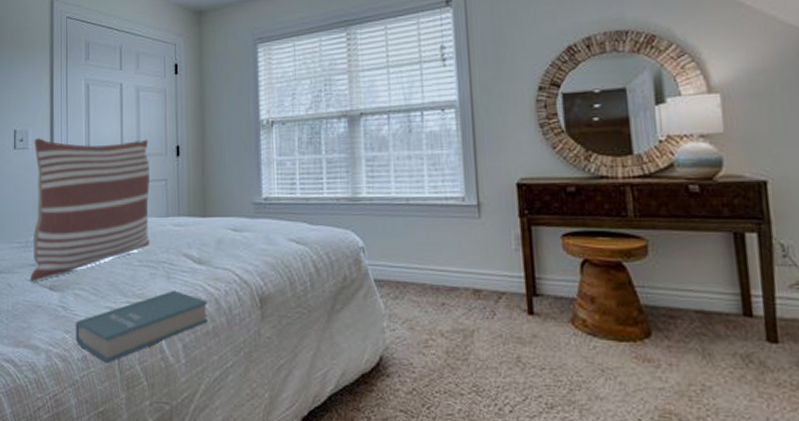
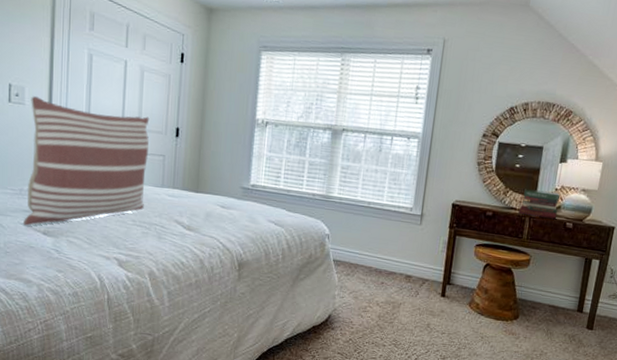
book: present [75,290,208,363] -> none [67,248,194,300]
books: none [612,145,672,184] -> present [518,189,561,220]

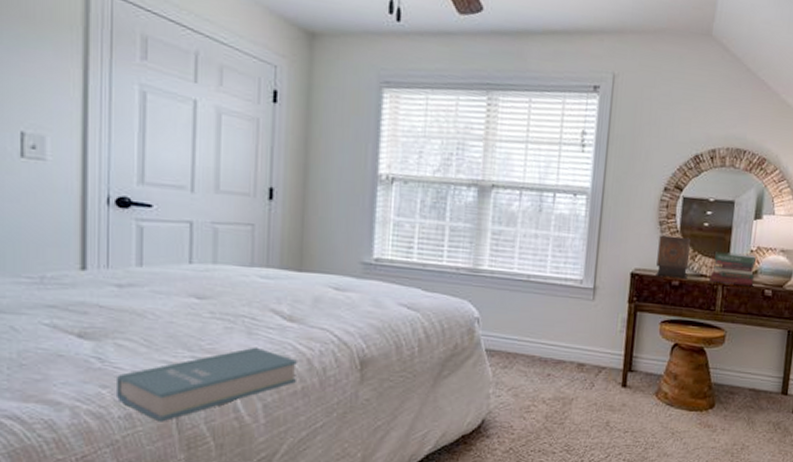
pillow: present [22,96,150,226] -> none [45,148,231,327]
book: none [67,248,194,300] -> present [115,347,298,422]
jewelry box: none [473,173,504,211] -> present [655,235,691,279]

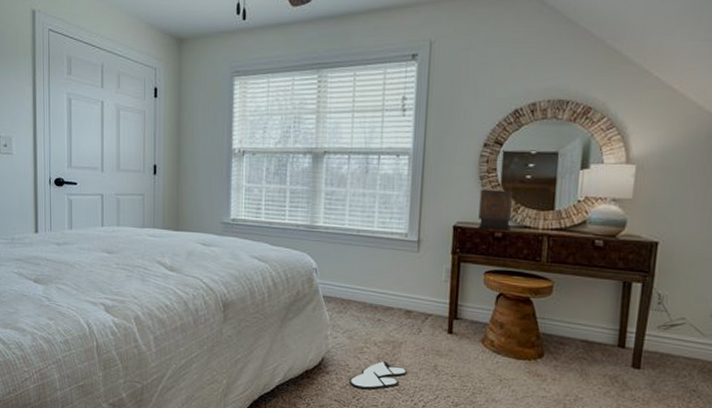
book: present [115,347,298,422] -> none [58,291,178,347]
slippers: none [512,419,578,453] -> present [348,360,407,390]
books: present [709,251,757,287] -> none [534,203,585,237]

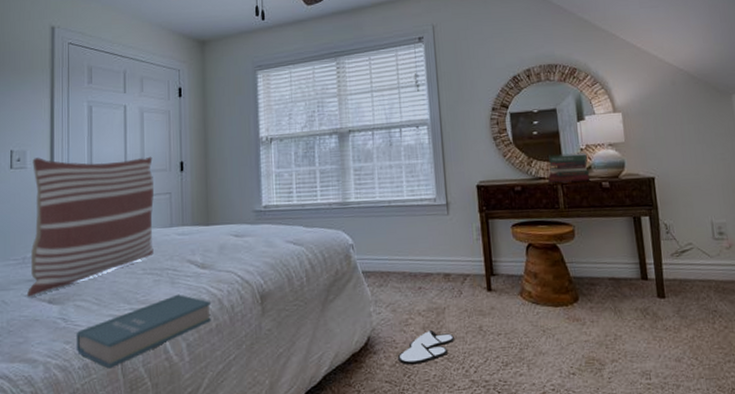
pillow: none [15,145,128,274] -> present [26,156,154,297]
book: none [58,291,178,347] -> present [76,294,212,369]
jewelry box: present [478,189,512,231] -> none [496,147,528,185]
books: none [534,203,585,237] -> present [548,152,590,183]

